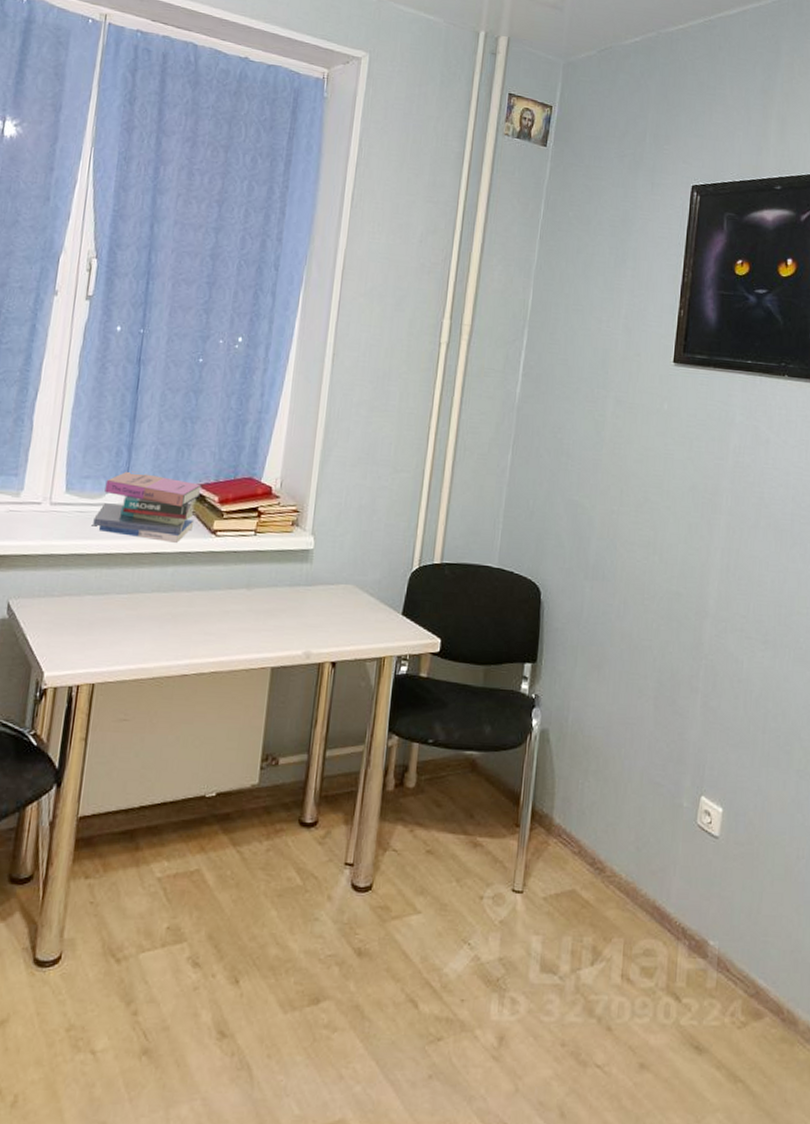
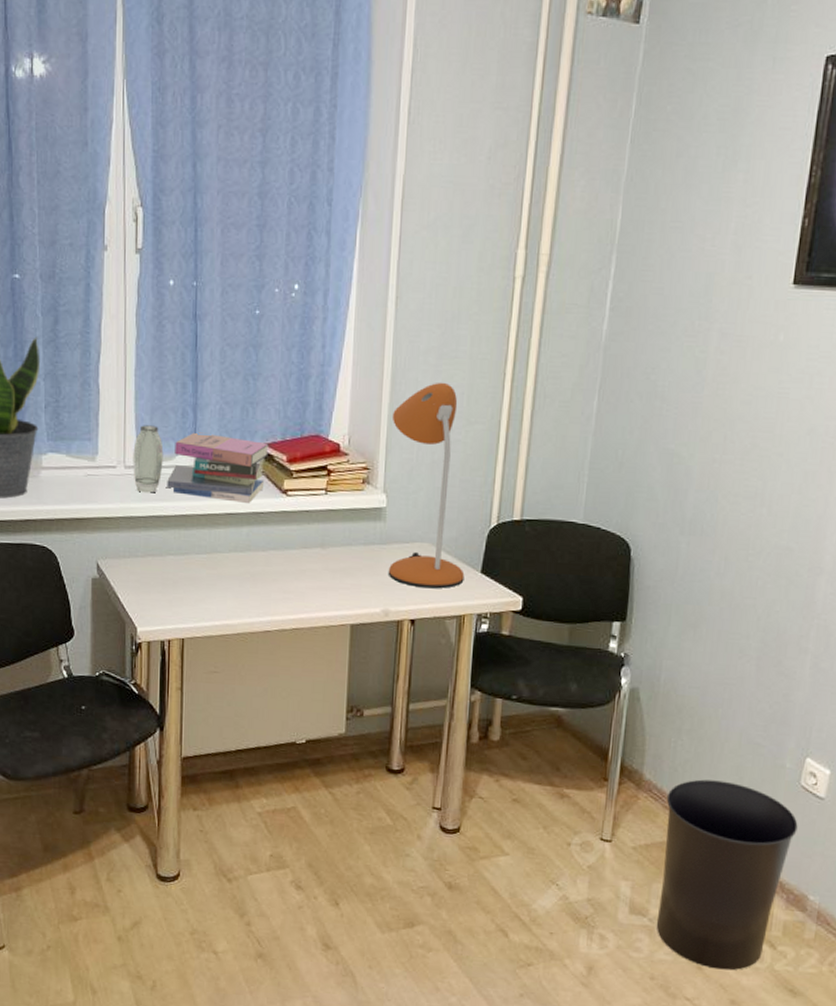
vase: none [58,462,94,531] -> present [133,425,164,493]
desk lamp: none [312,432,386,631] -> present [389,382,465,589]
waste bin: none [566,822,696,1029] -> present [656,779,798,971]

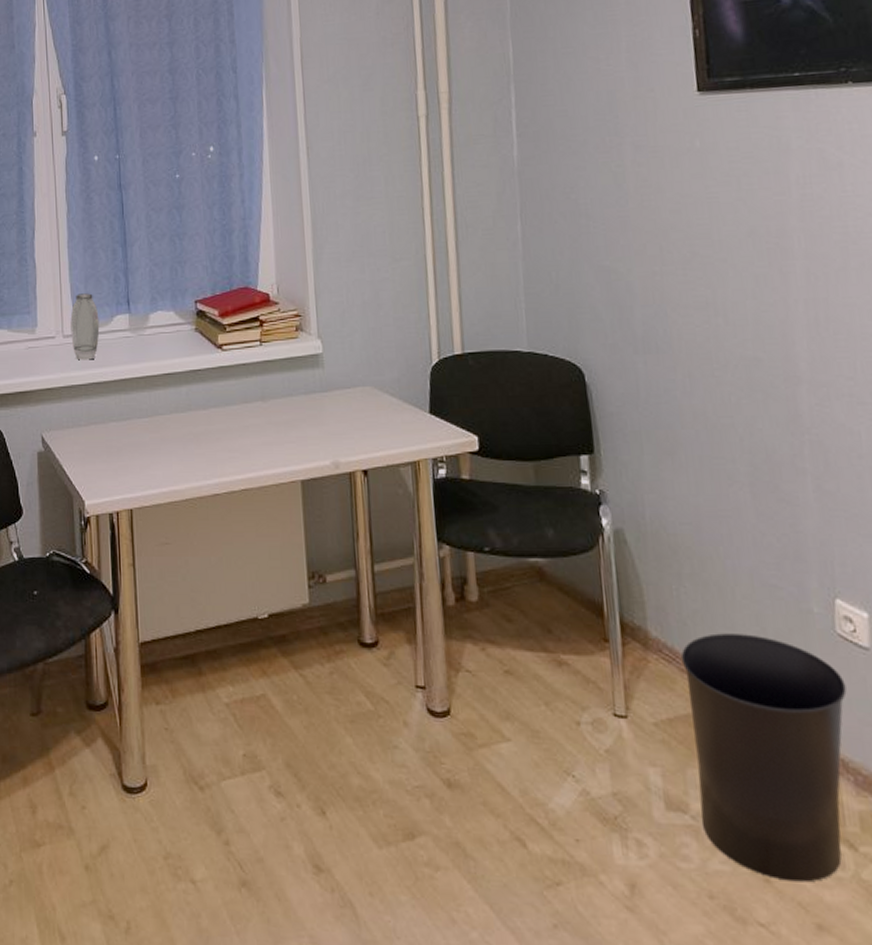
books: present [167,432,269,504] -> none [104,295,200,363]
desk lamp: present [389,382,465,589] -> none [317,223,413,435]

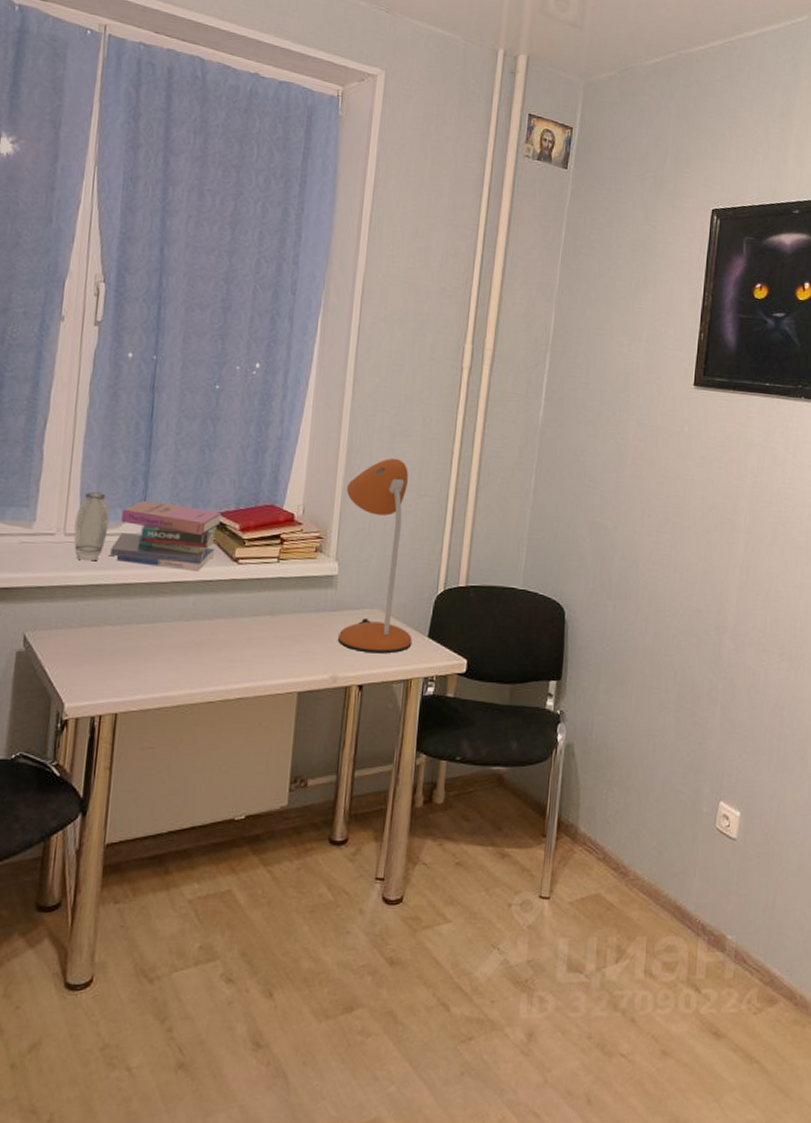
books: none [104,295,200,363] -> present [110,500,222,573]
desk lamp: none [317,223,413,435] -> present [338,458,412,654]
waste bin: present [680,633,847,883] -> none [592,829,715,1020]

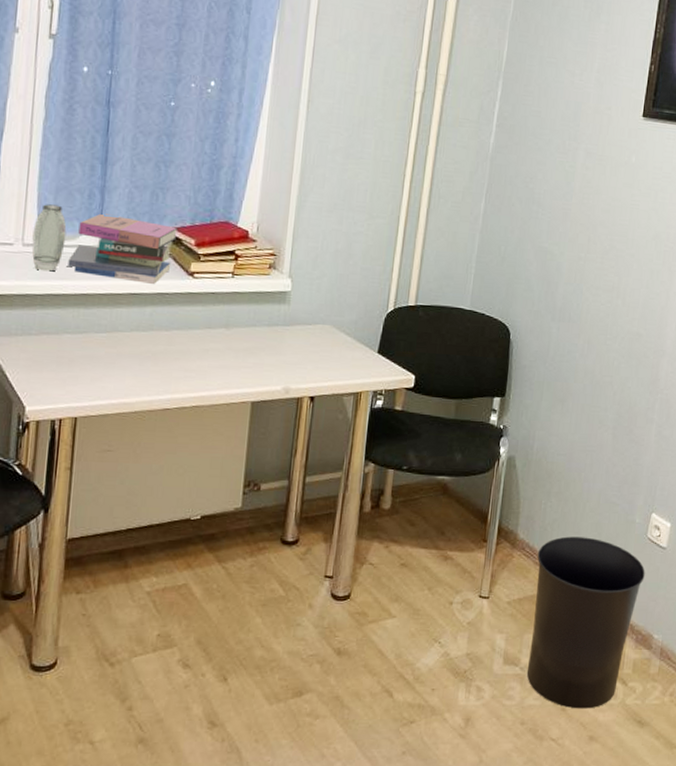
desk lamp: present [338,458,412,654] -> none [291,179,363,368]
waste bin: none [592,829,715,1020] -> present [526,536,645,709]

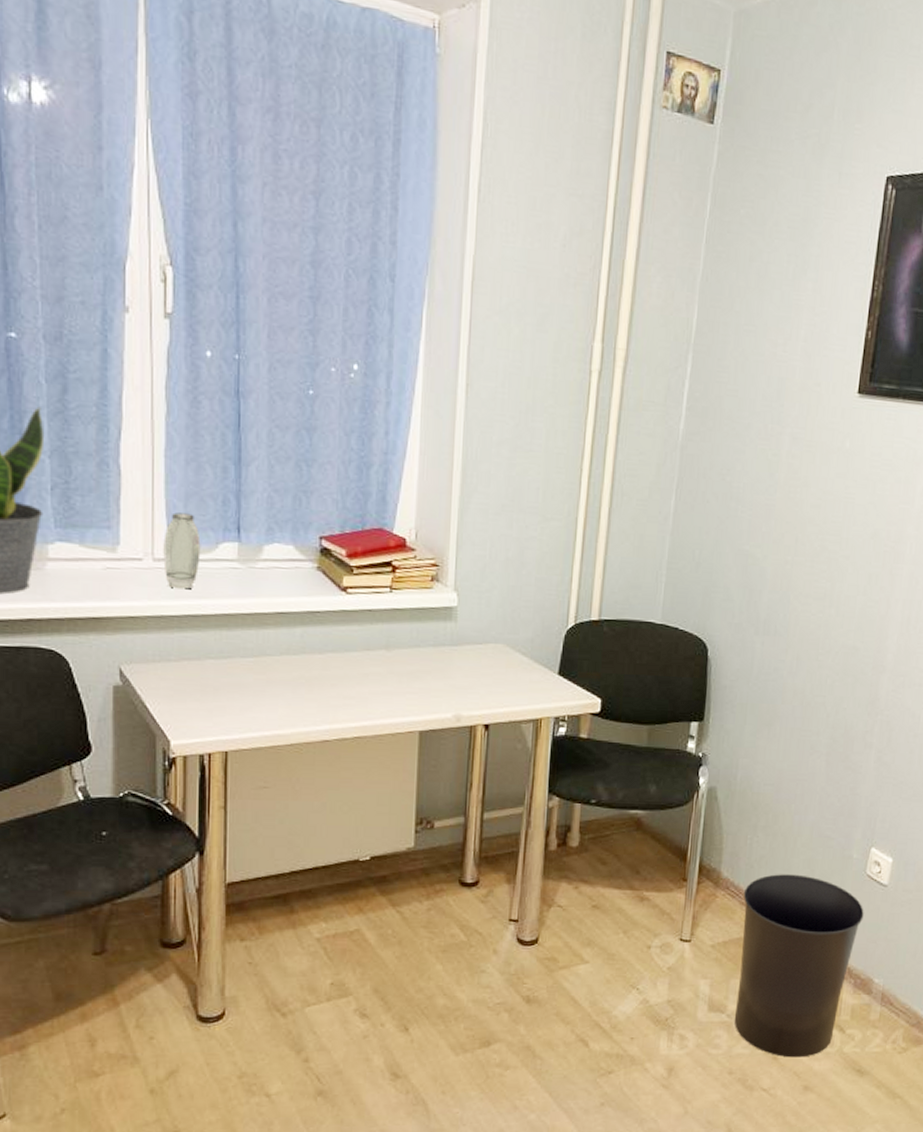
books: present [68,213,178,285] -> none [205,522,325,603]

